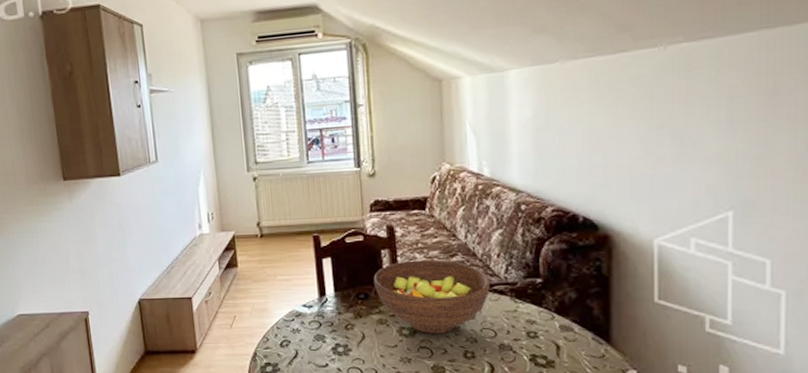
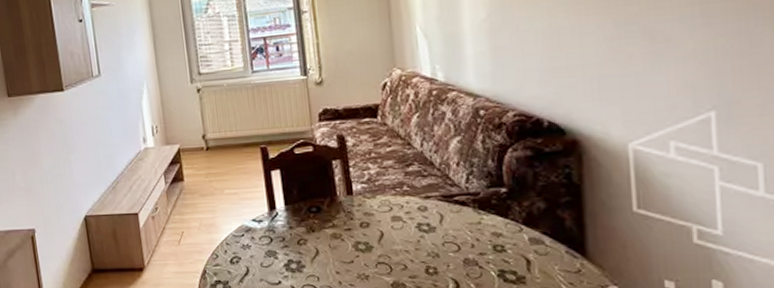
fruit bowl: present [373,259,490,334] -> none [325,169,451,249]

